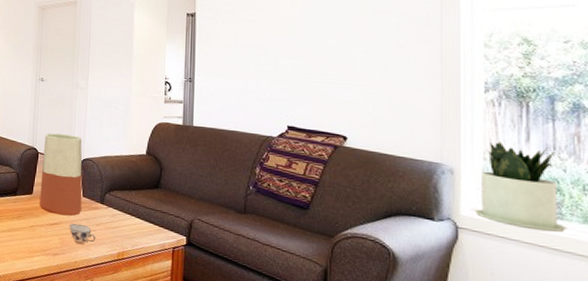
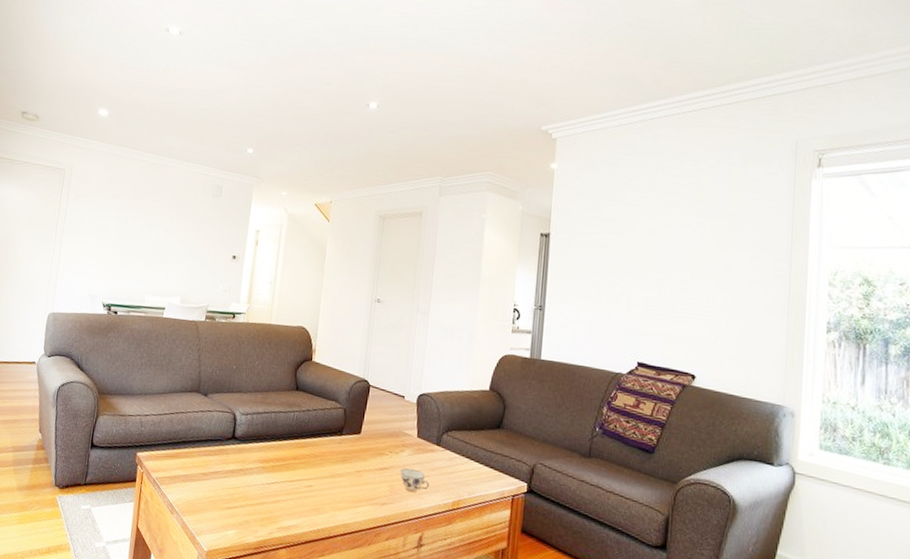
vase: present [39,133,83,216] -> none [368,363,421,460]
planter: present [475,142,567,233] -> none [812,384,893,479]

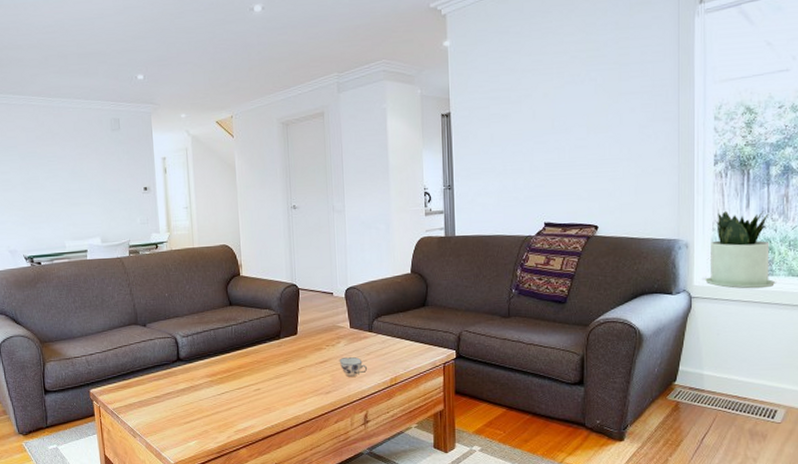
planter: none [812,384,893,479] -> present [705,211,776,289]

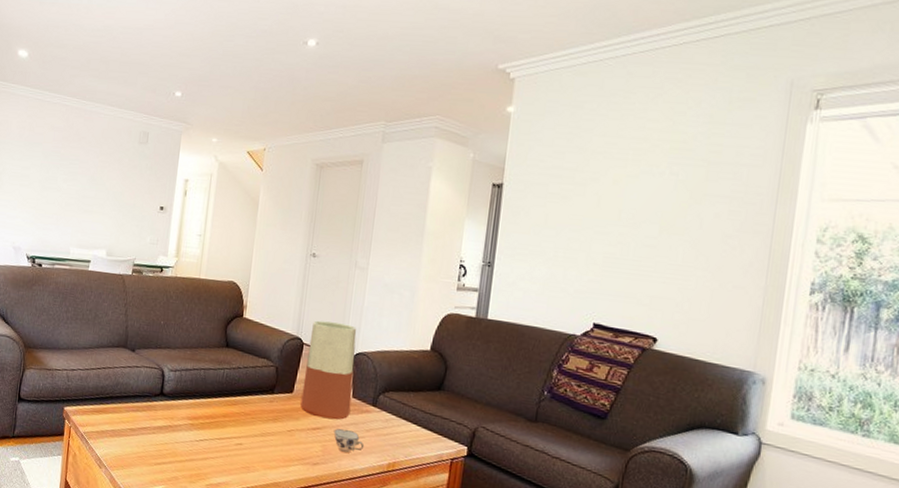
vase: none [304,264,351,352] -> present [300,320,357,420]
planter: present [705,211,776,289] -> none [781,350,873,452]

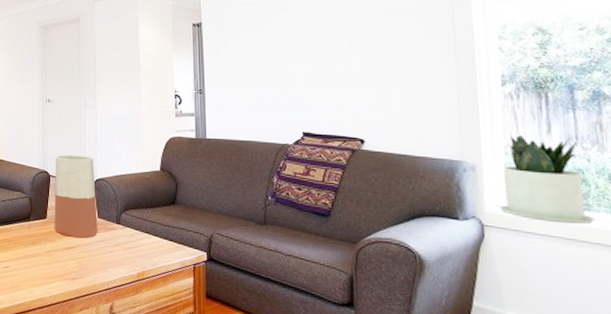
teacup: present [333,429,365,454] -> none [86,246,115,268]
planter: none [781,350,873,452] -> present [500,135,595,225]

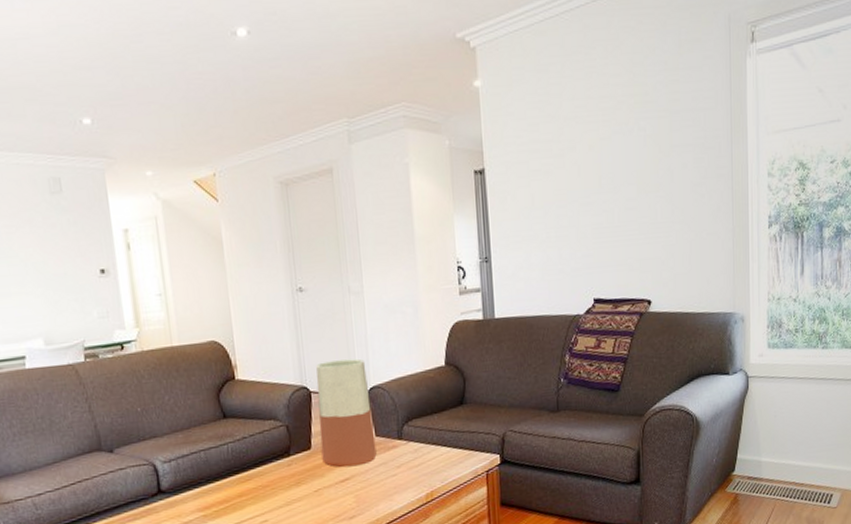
planter: present [500,135,595,225] -> none [762,277,830,365]

